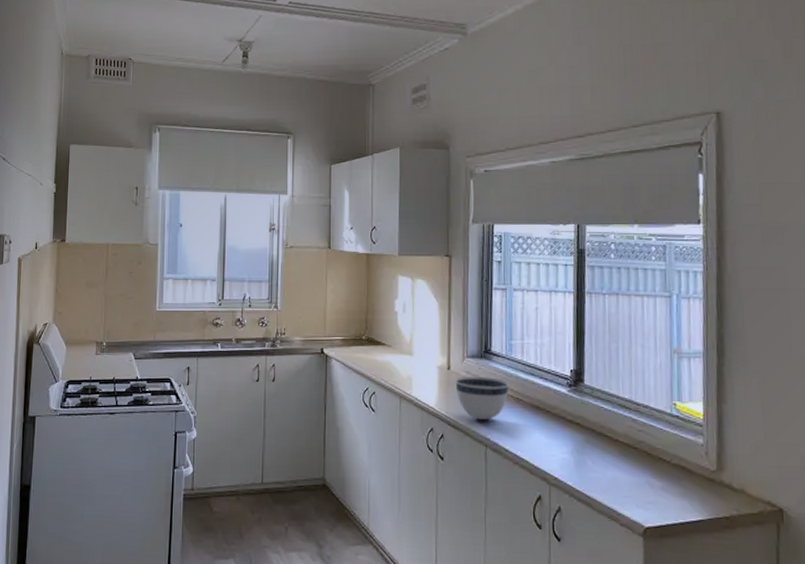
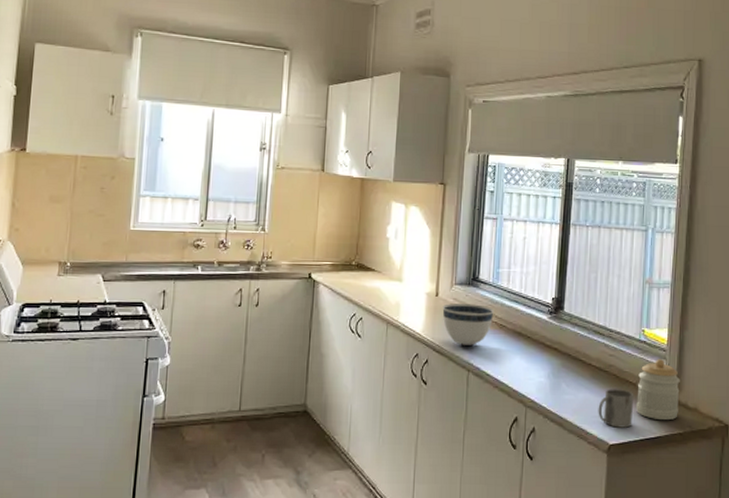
mug: none [629,467,670,510] -> present [598,389,634,428]
jar: none [672,435,722,503] -> present [636,359,680,421]

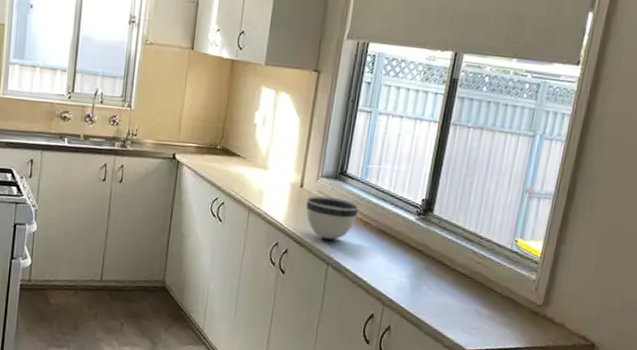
mug: present [598,389,634,428] -> none [457,296,498,336]
jar: present [636,359,680,421] -> none [498,271,550,333]

